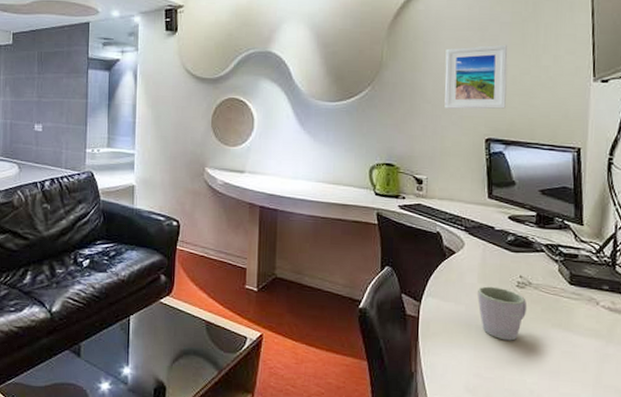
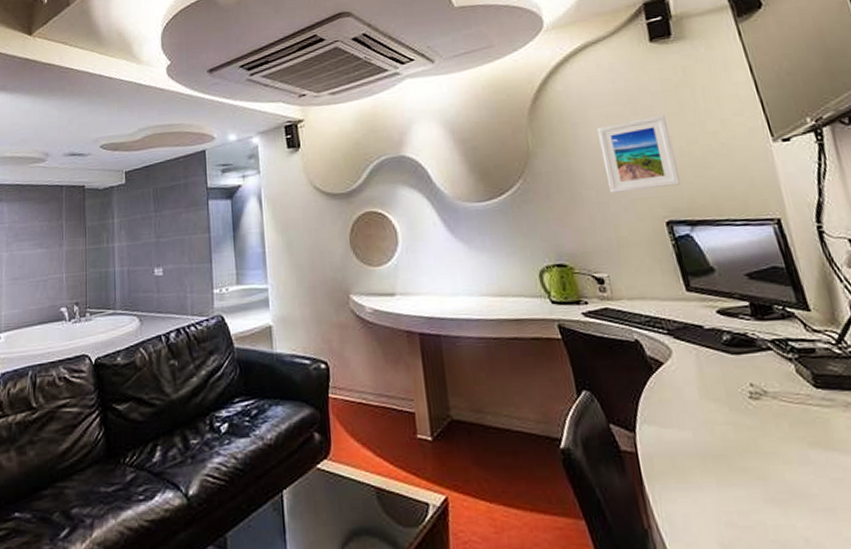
mug: present [478,286,528,341] -> none [702,401,771,472]

